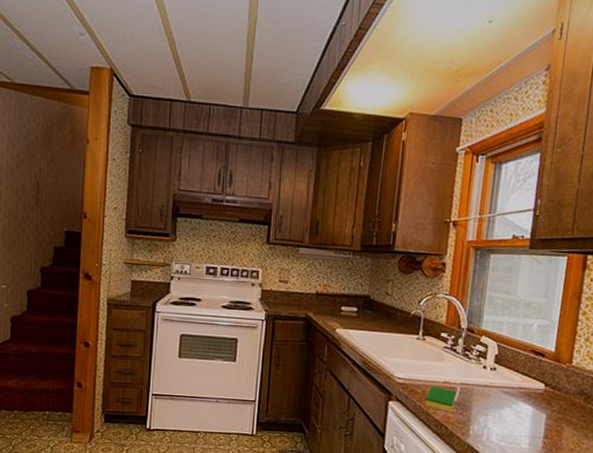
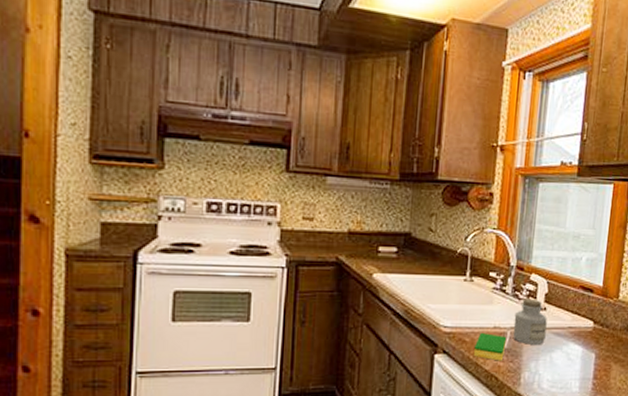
jar: none [462,358,497,401] -> present [513,298,547,344]

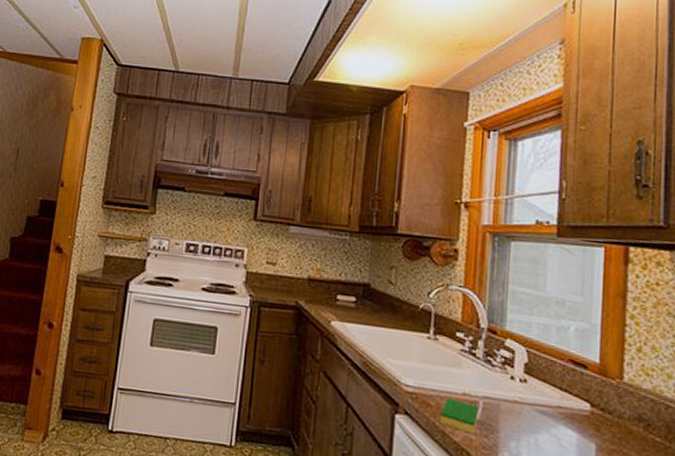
jar: present [513,298,547,344] -> none [486,366,529,422]

